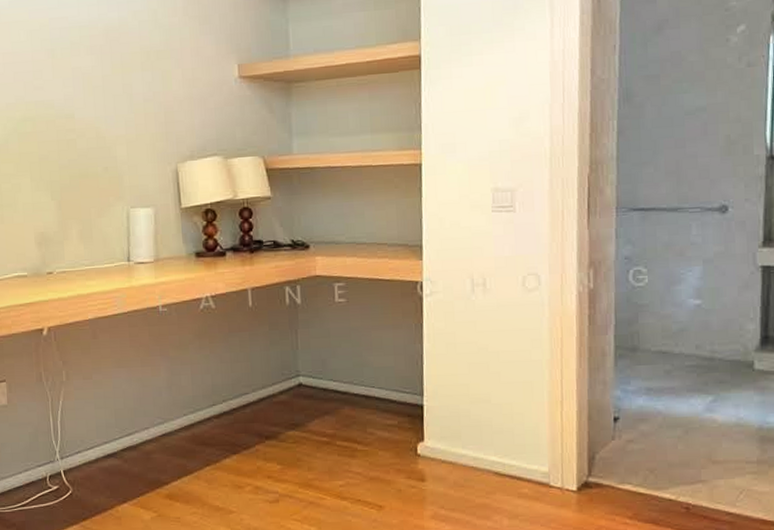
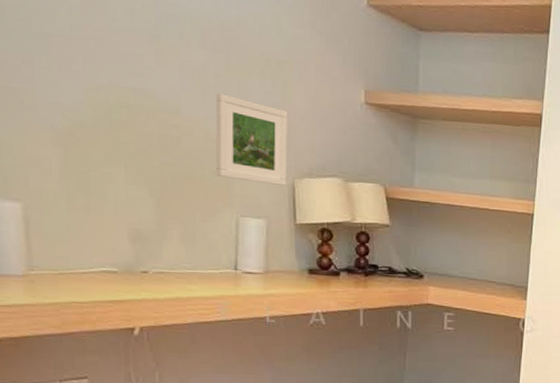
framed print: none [104,92,171,173] -> present [216,93,288,186]

